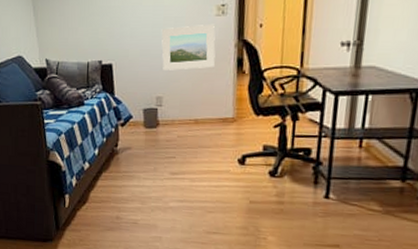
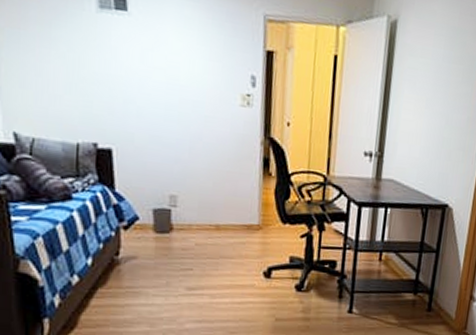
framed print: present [161,23,216,70] -> none [176,112,240,166]

